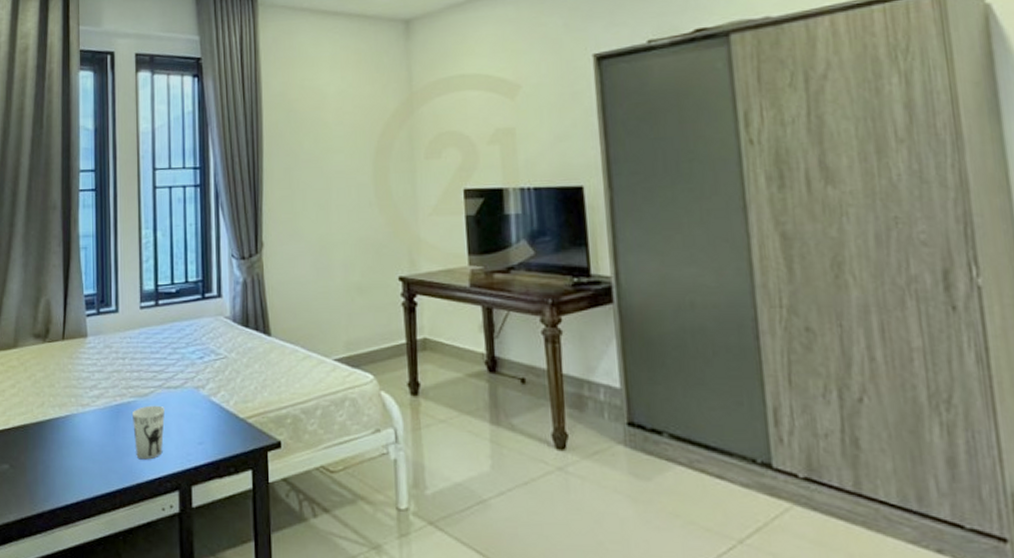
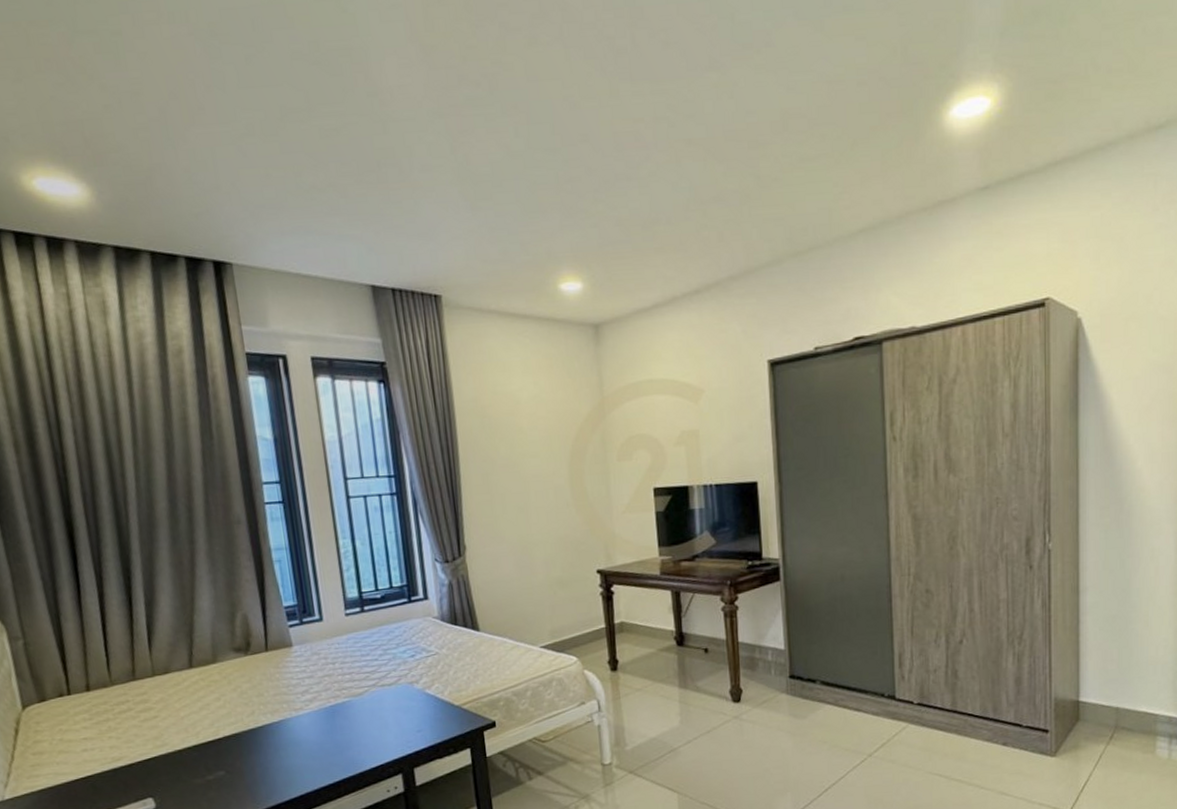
cup: present [133,405,165,460] -> none [348,702,383,752]

